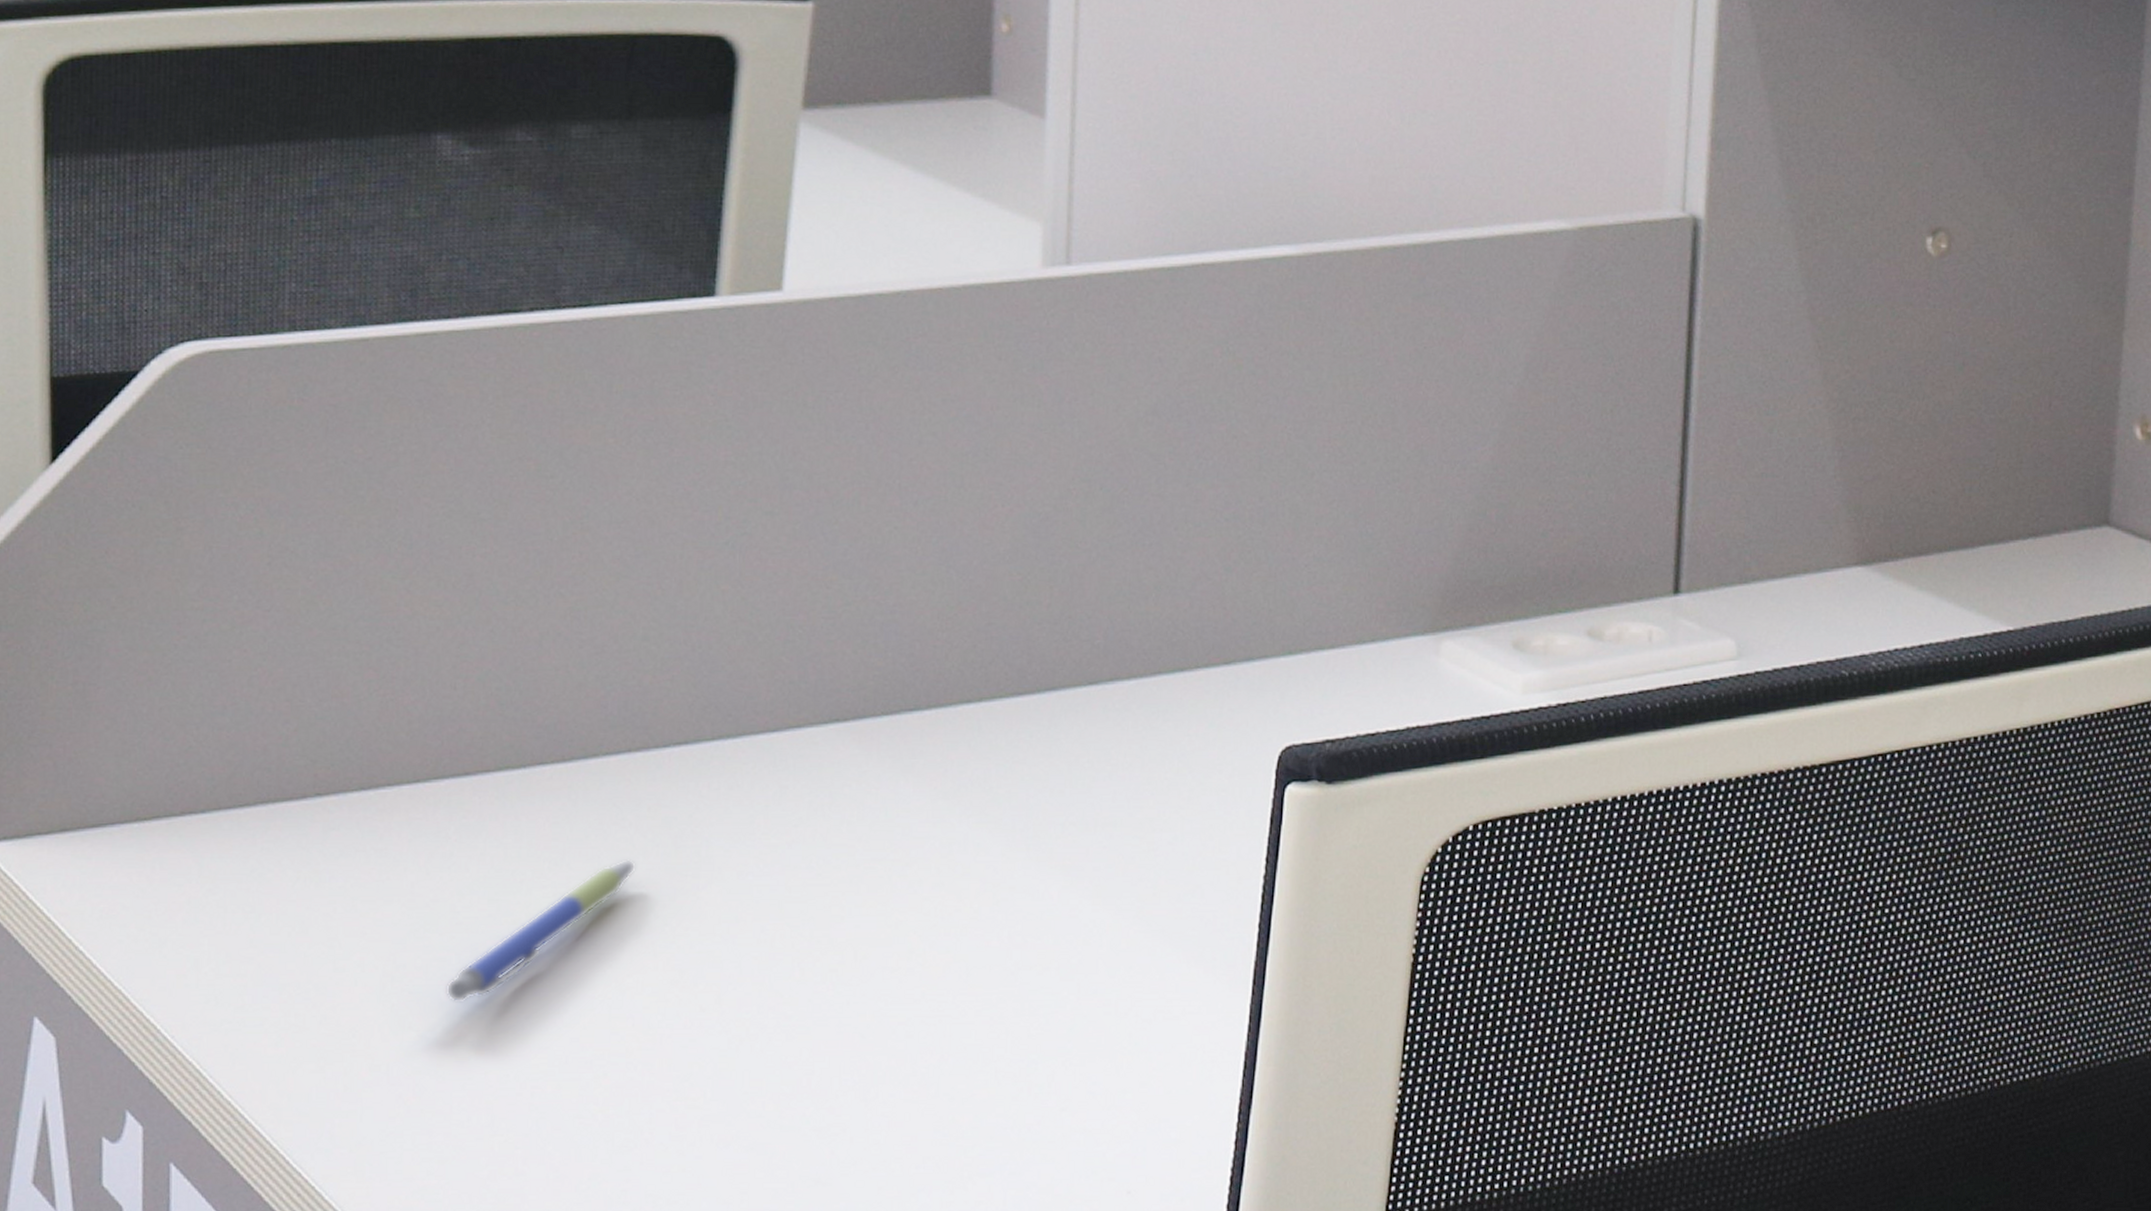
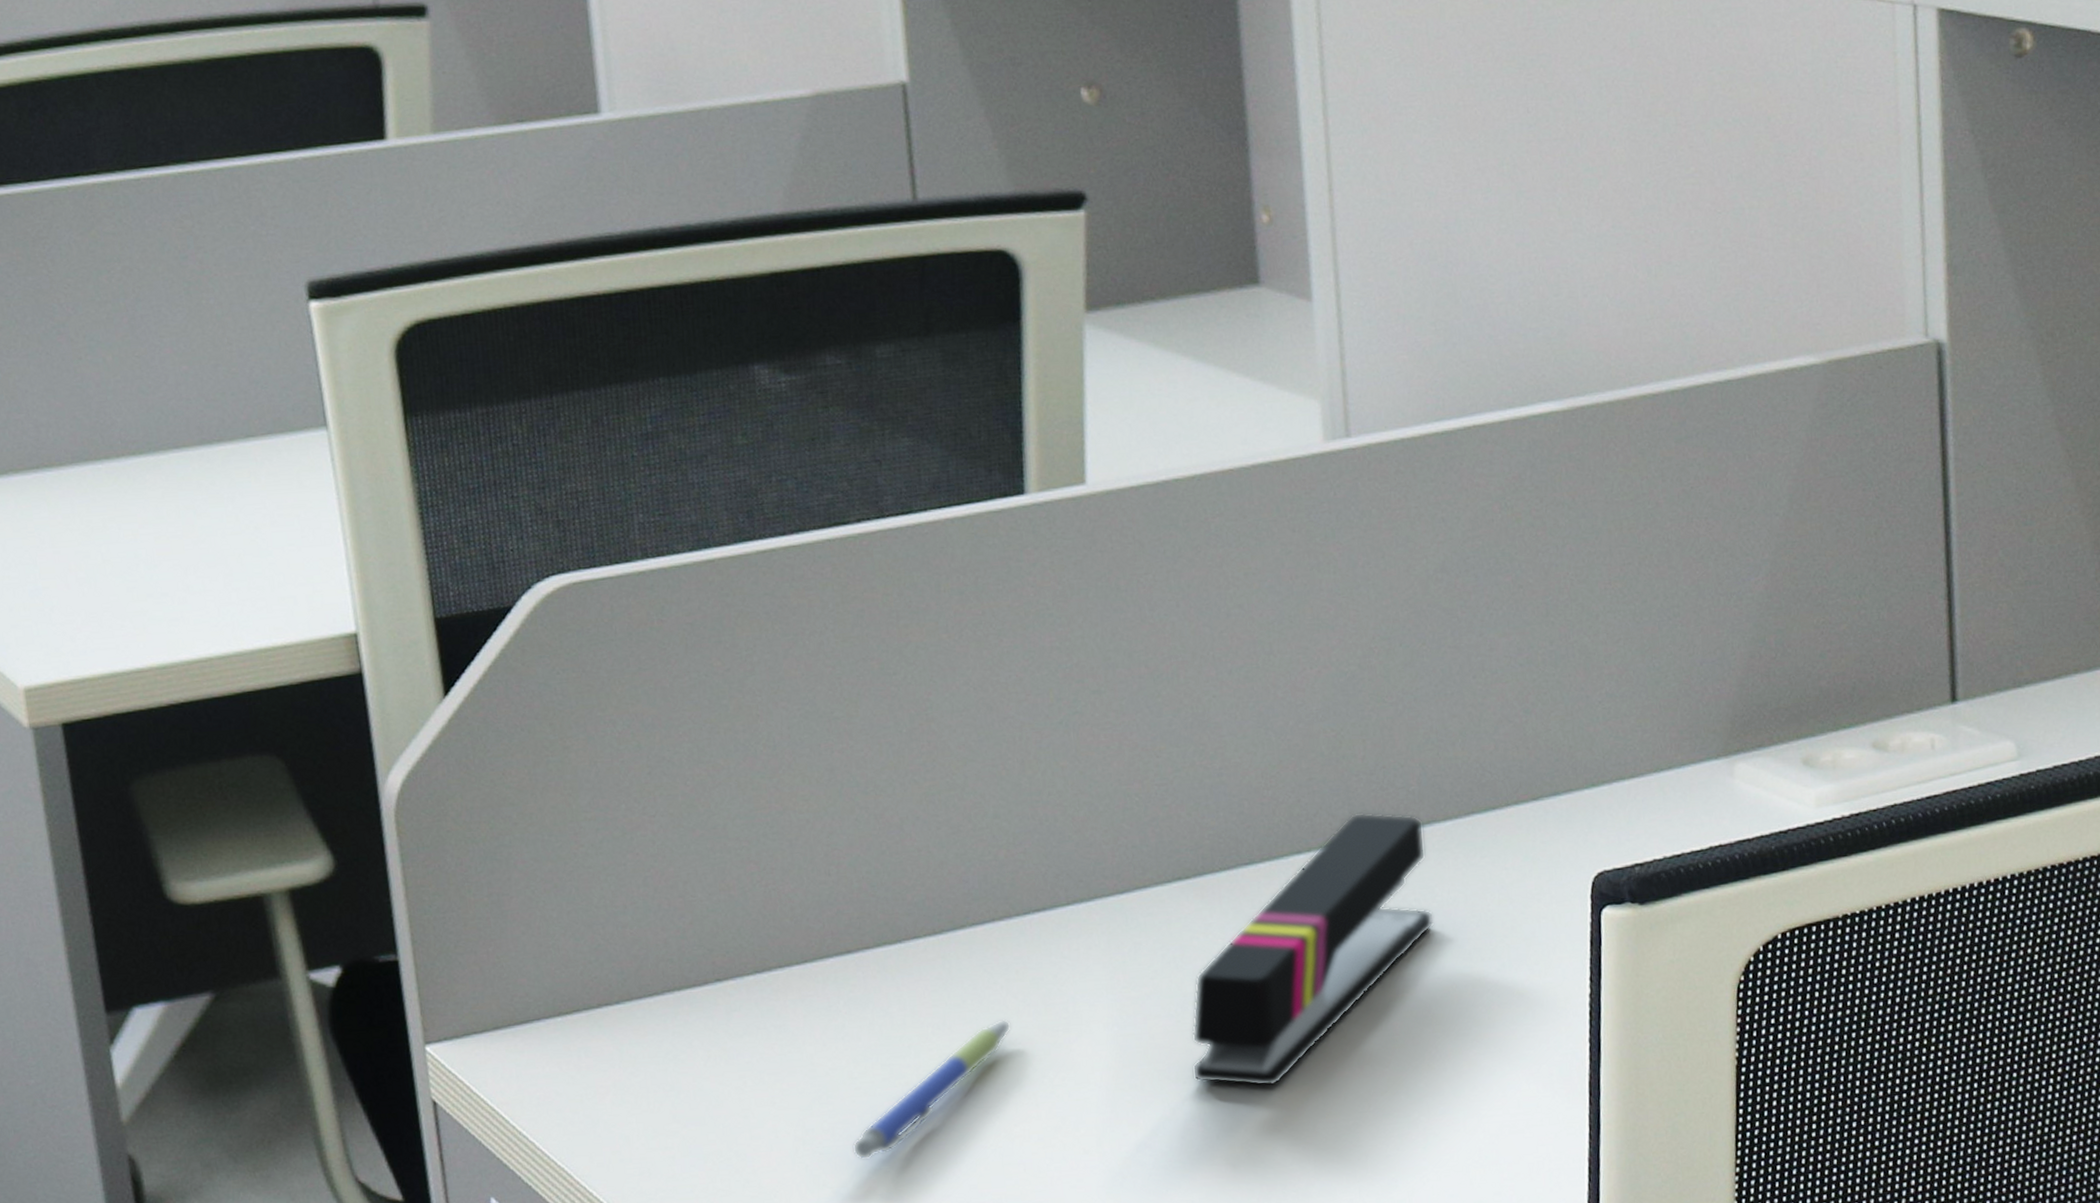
stapler: none [828,664,1106,952] -> present [1192,812,1434,1087]

